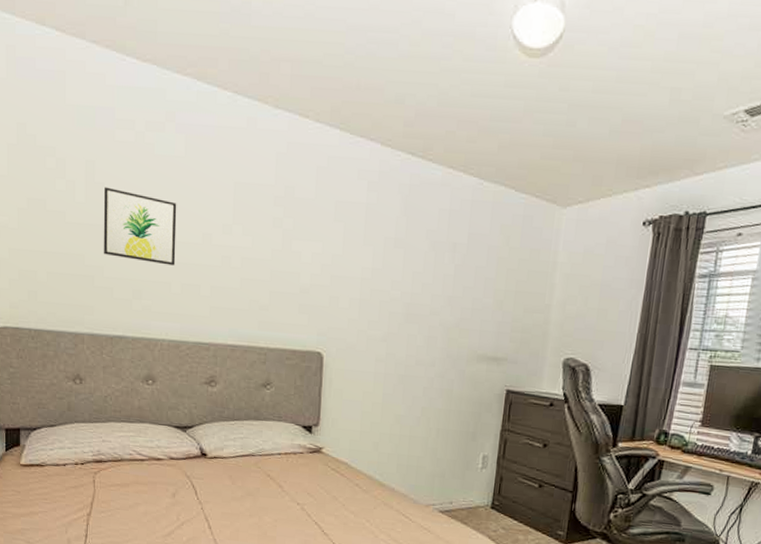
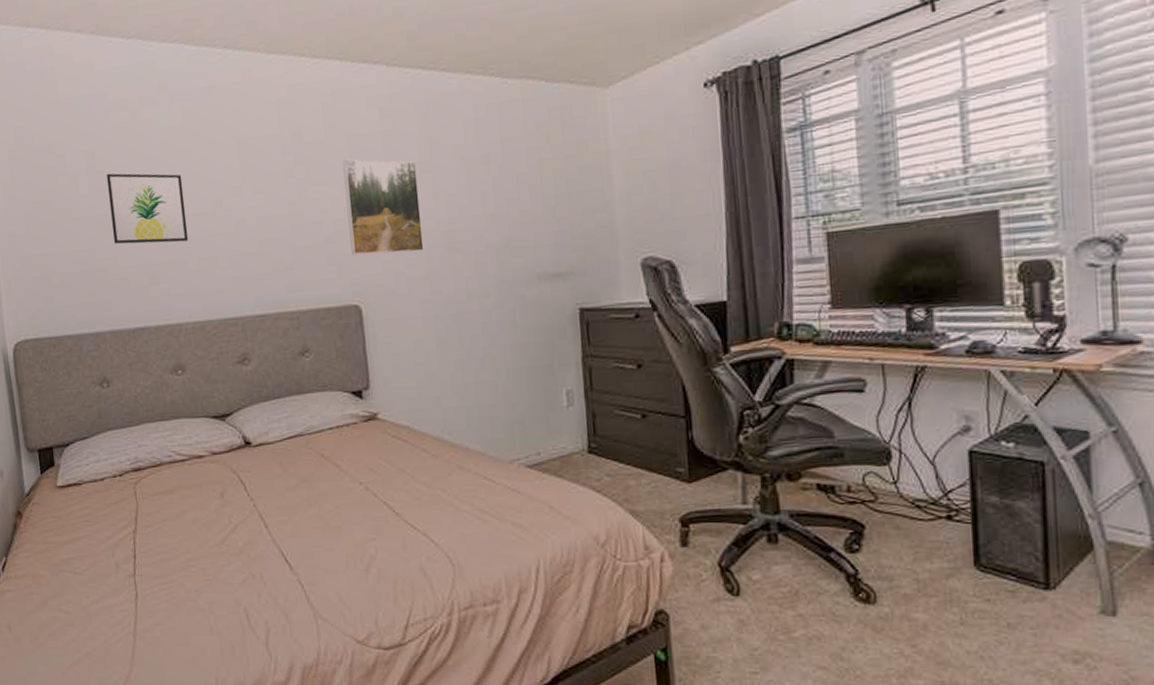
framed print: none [322,221,392,316] -> present [342,159,424,256]

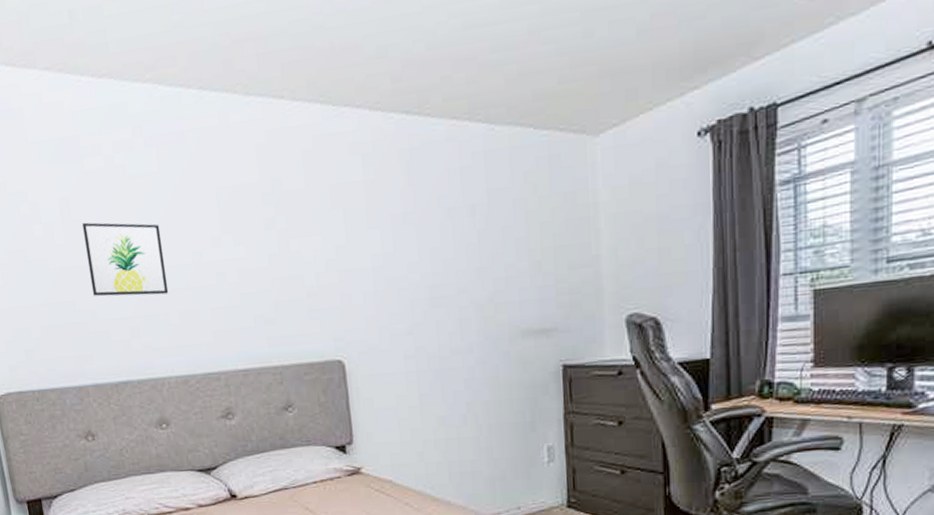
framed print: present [342,159,424,256] -> none [324,209,408,310]

